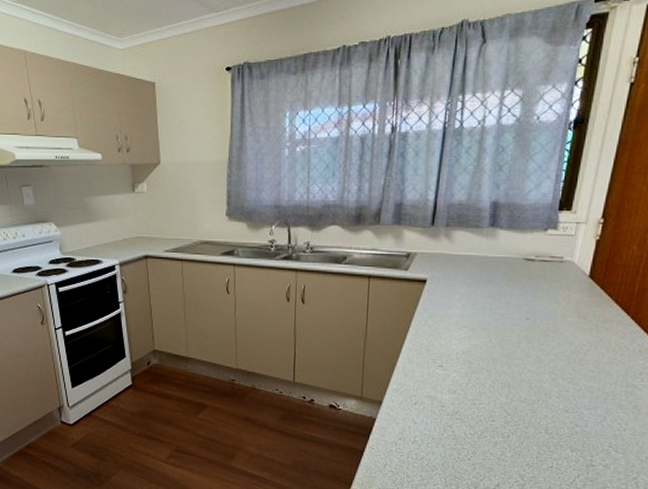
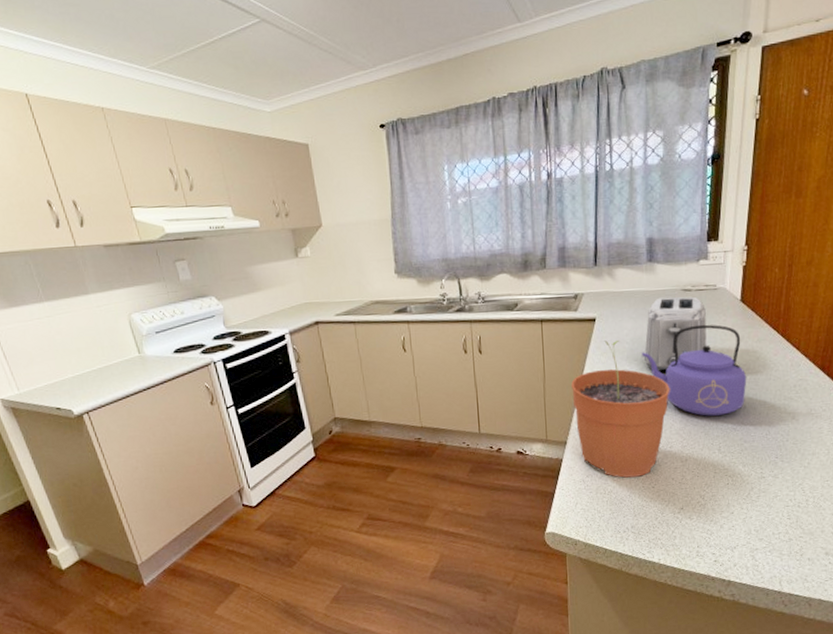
plant pot: none [393,303,499,447] -> present [571,339,670,478]
kettle: none [472,297,587,396] -> present [642,324,747,417]
toaster: none [475,265,548,341] -> present [644,296,707,371]

